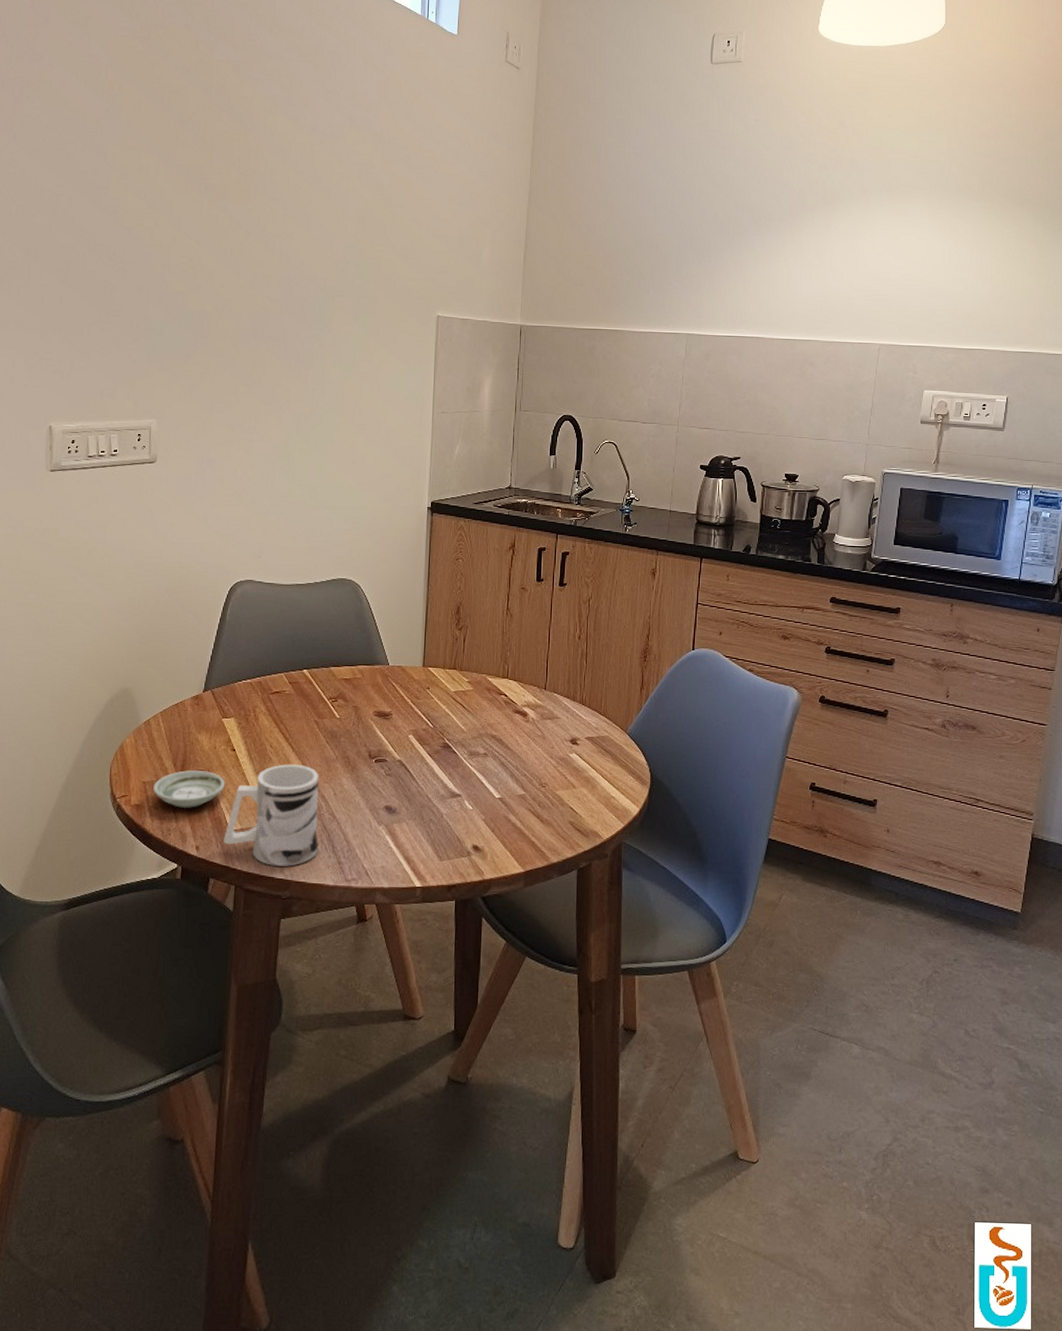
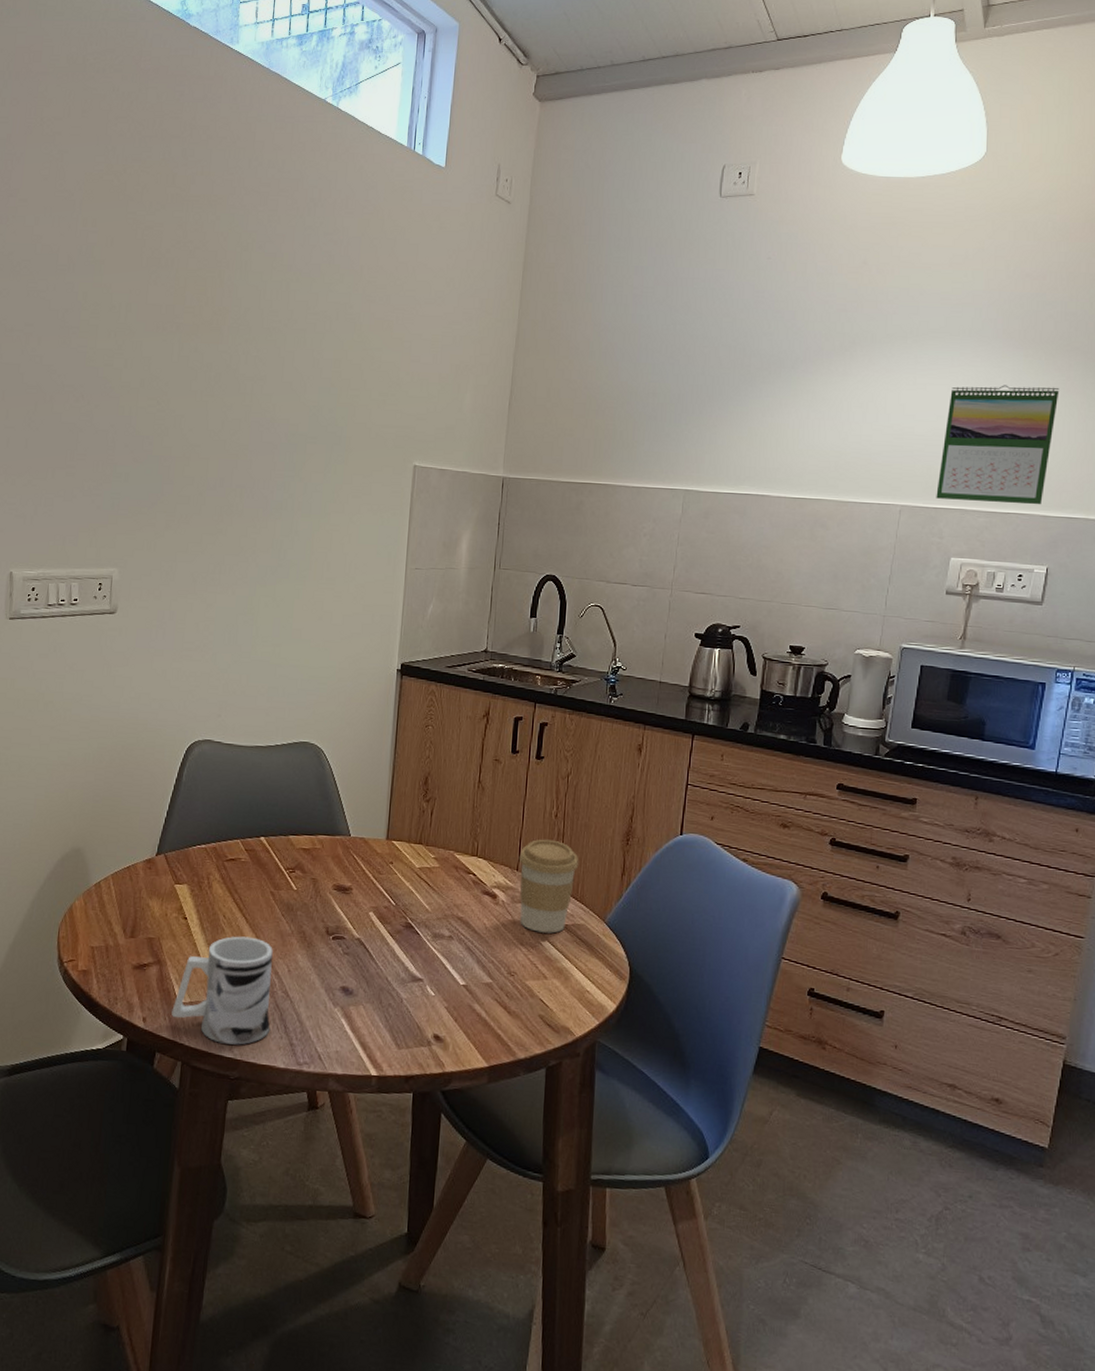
saucer: present [153,770,225,808] -> none [101,937,176,977]
coffee cup: none [546,659,602,746] -> present [519,839,579,934]
calendar: none [910,234,1014,342] -> present [936,385,1060,505]

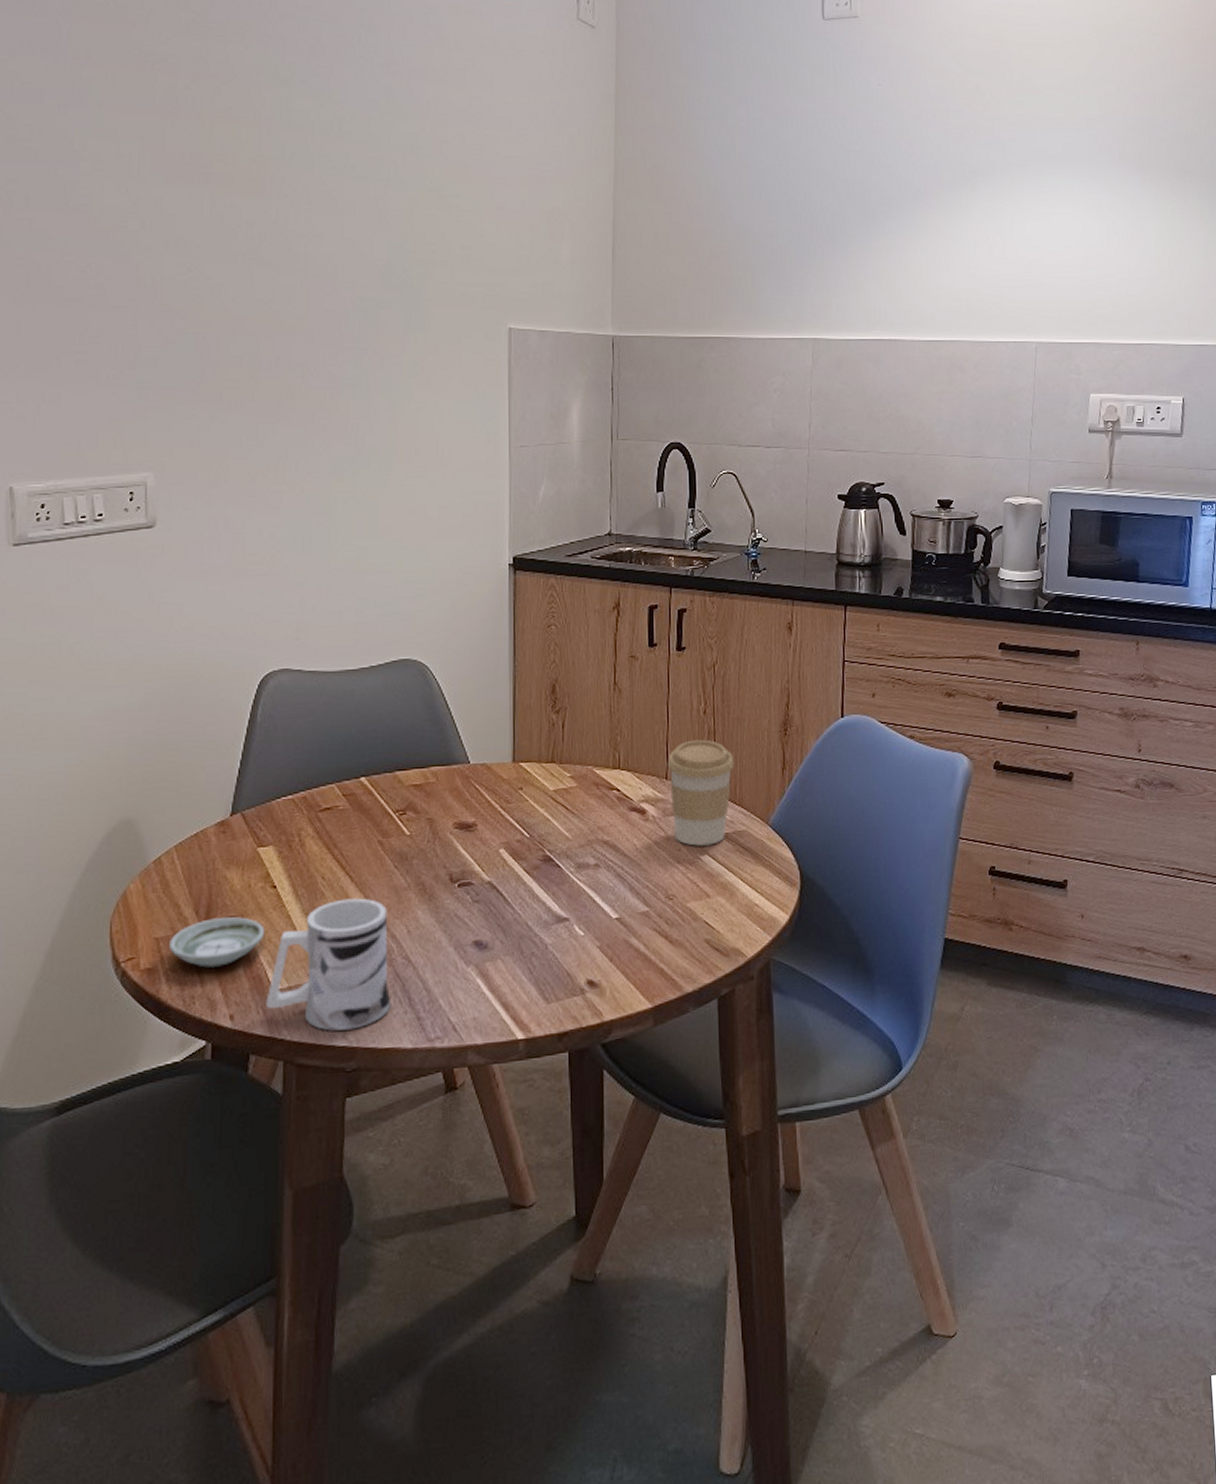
saucer: none [101,937,176,977] -> present [169,917,265,968]
calendar: present [936,385,1060,505] -> none [1069,211,1179,334]

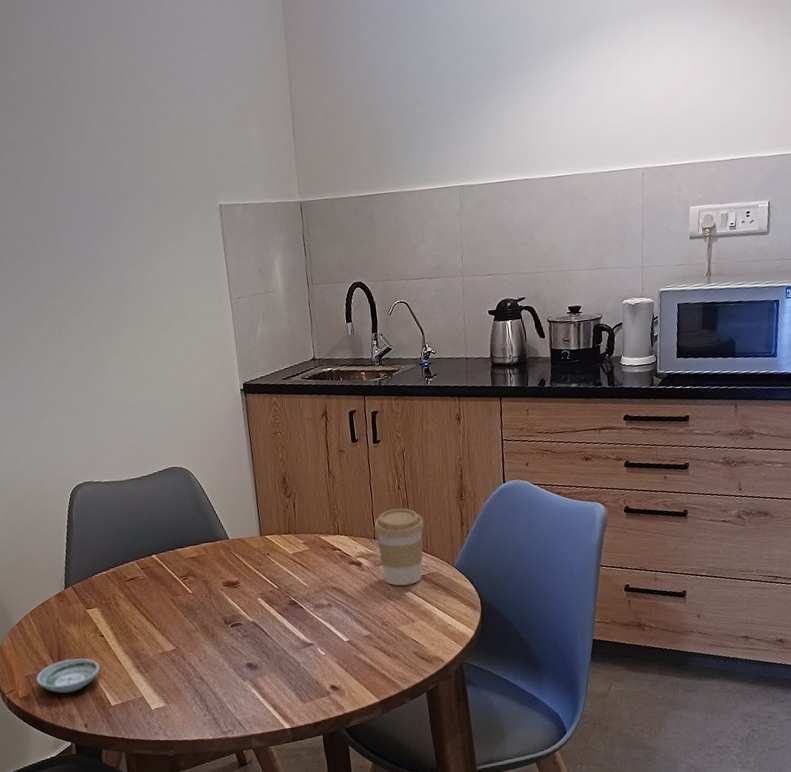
mug: present [266,898,392,1031] -> none [107,639,195,731]

